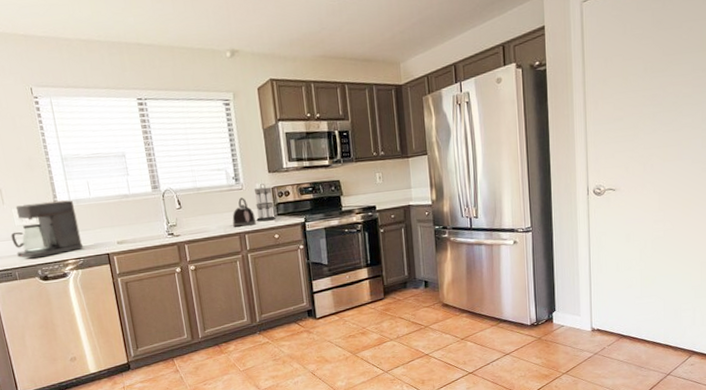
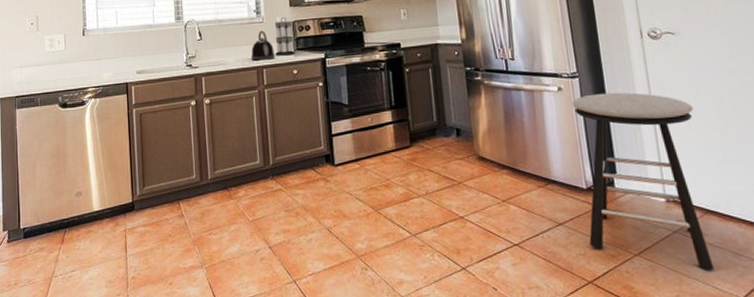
coffee maker: present [10,200,84,259] -> none [39,28,104,85]
stool: none [525,243,622,380] -> present [572,92,714,270]

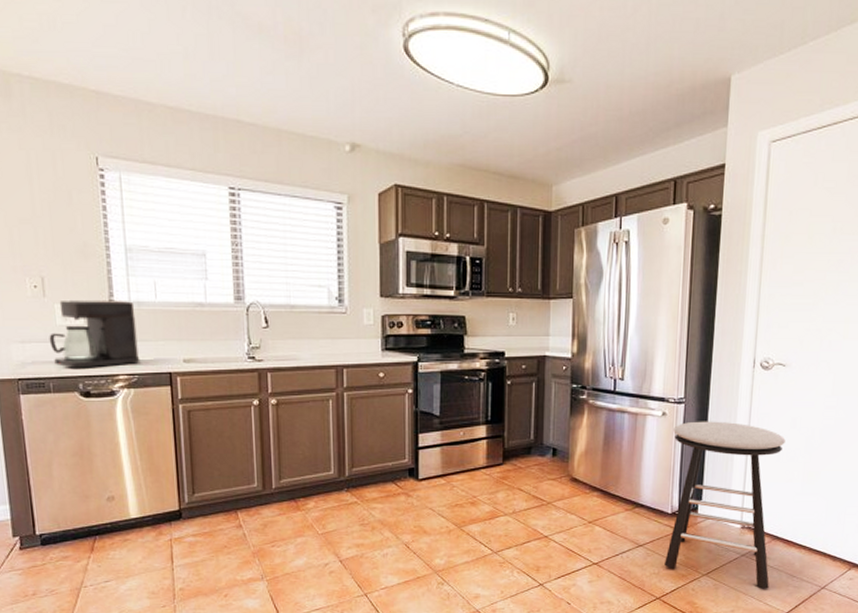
coffee maker: none [39,28,104,85] -> present [49,299,140,368]
kettle: present [251,30,275,61] -> none [330,323,358,359]
spice rack: present [274,16,295,56] -> none [359,308,383,355]

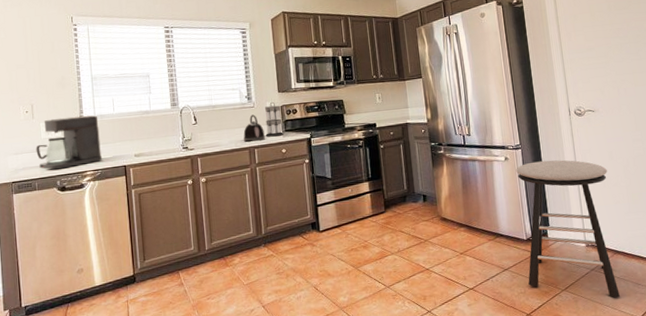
kettle: none [330,323,358,359] -> present [243,114,265,142]
spice rack: none [359,308,383,355] -> present [264,101,283,137]

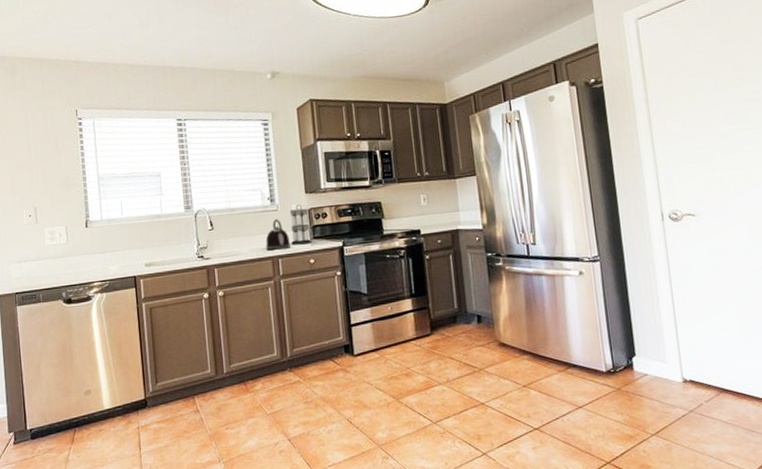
coffee maker: present [36,115,103,170] -> none [40,219,111,280]
stool: present [516,160,620,298] -> none [593,275,728,447]

